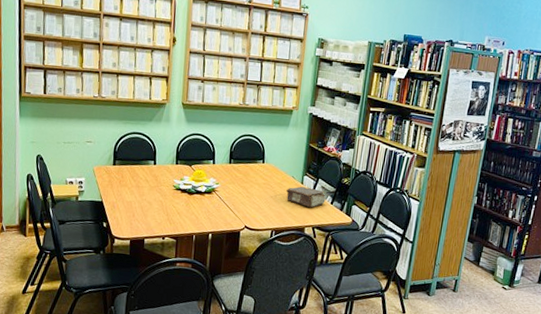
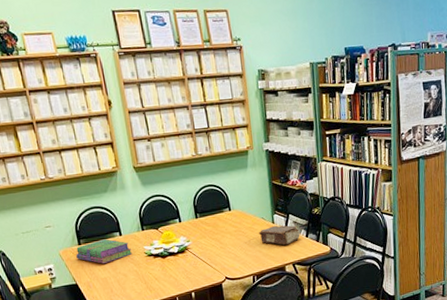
stack of books: none [108,164,162,188] -> present [76,239,133,264]

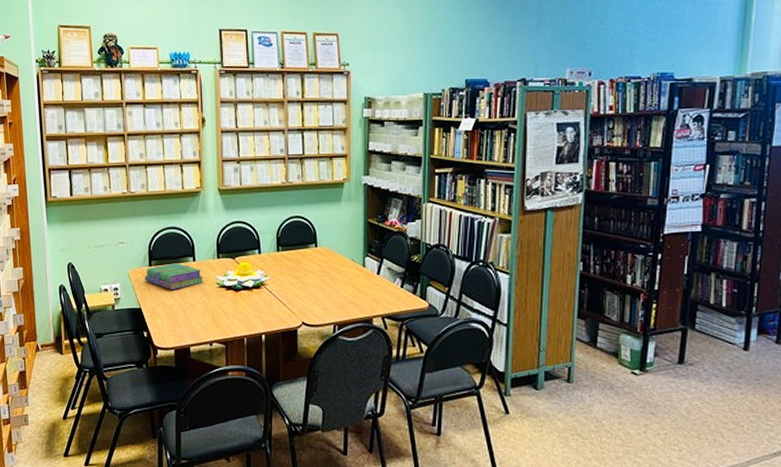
book: present [259,225,300,246] -> none [346,269,394,294]

